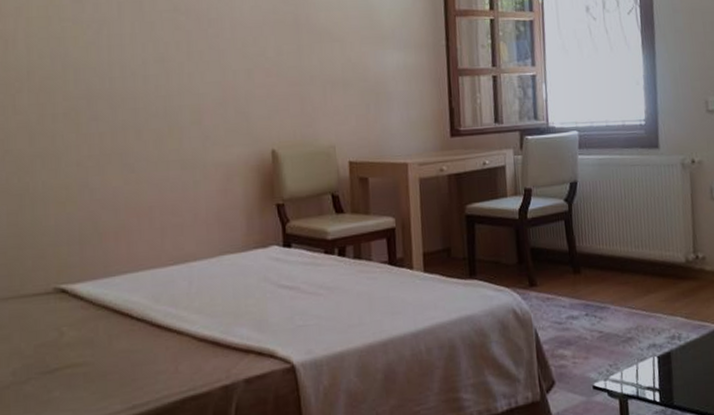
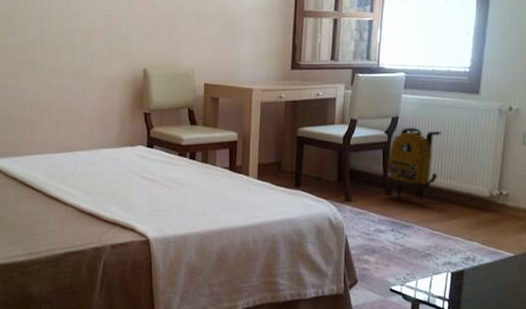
backpack: none [571,191,628,276] -> present [384,127,442,200]

